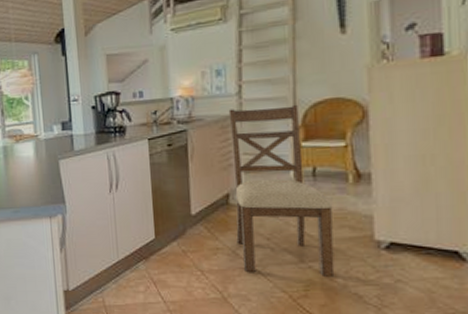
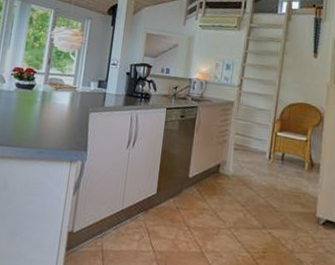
chair: present [228,104,335,276] -> none [219,97,292,243]

